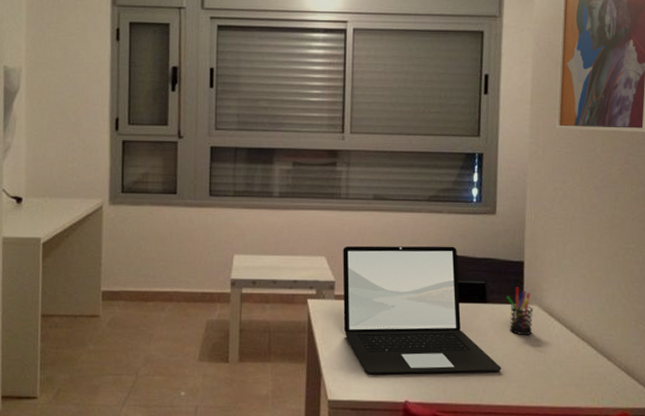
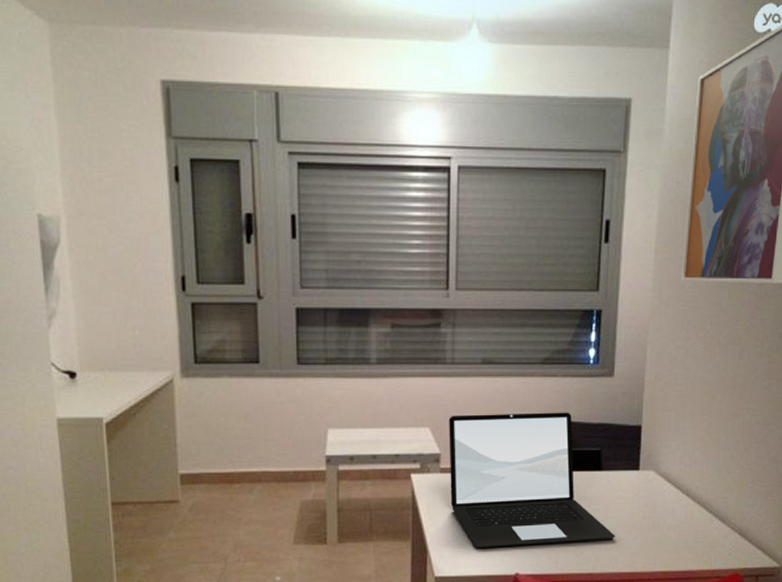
pen holder: present [506,287,533,335] -> none [622,452,649,501]

